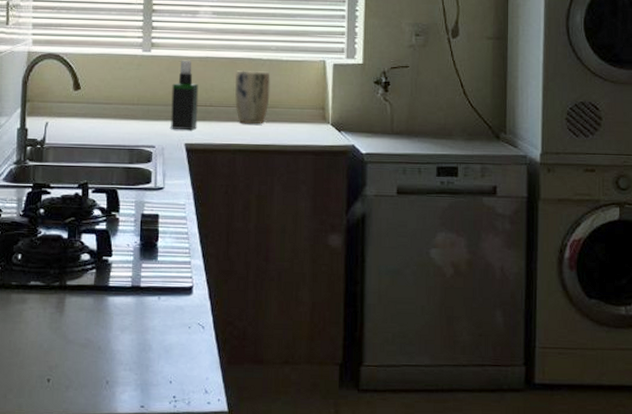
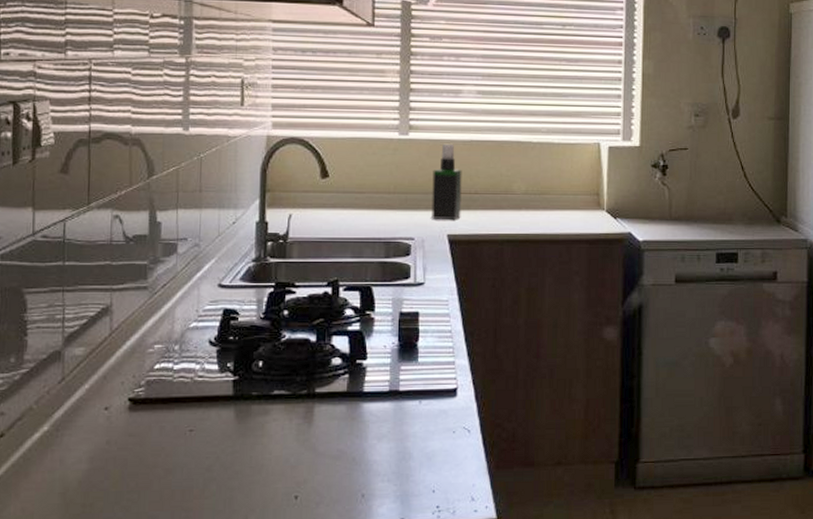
plant pot: present [234,70,270,124] -> none [501,155,541,212]

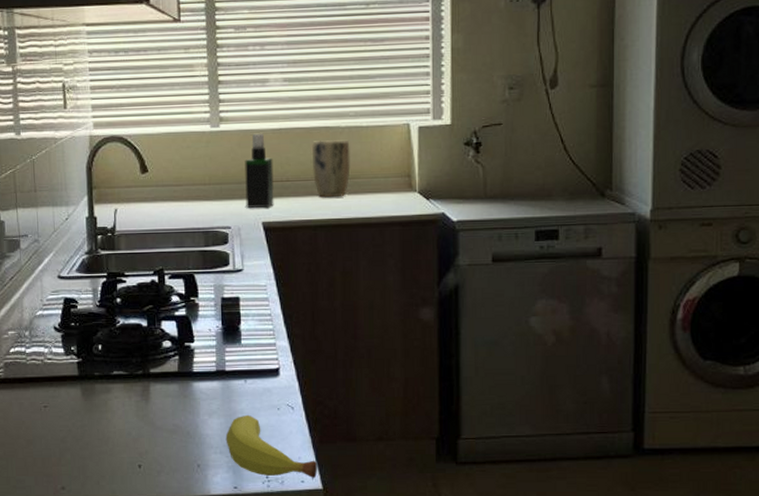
fruit: none [395,438,493,508] -> present [225,414,318,479]
plant pot: none [501,155,541,212] -> present [311,140,351,198]

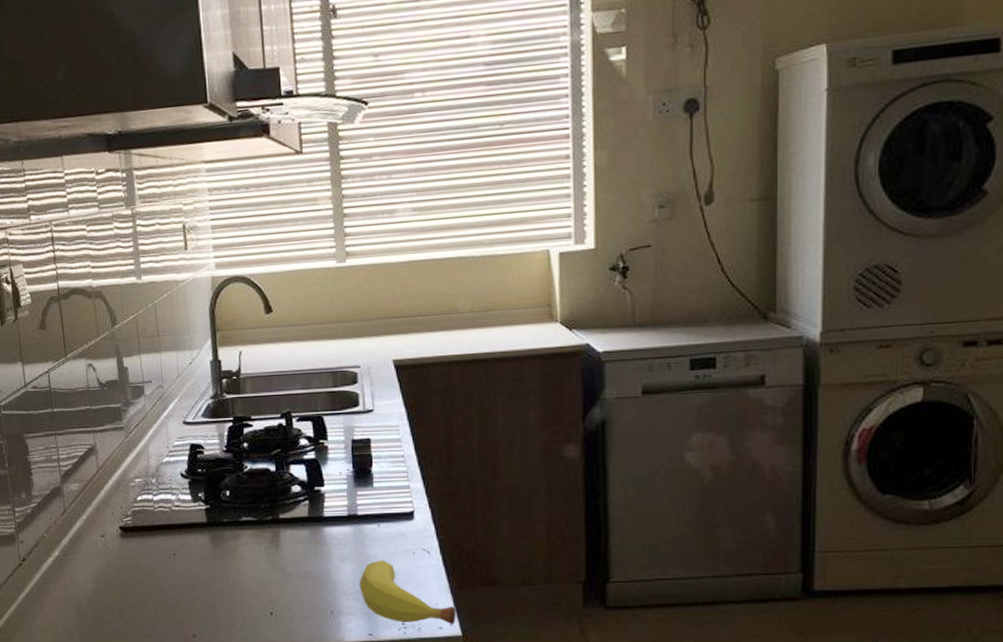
spray bottle: present [245,133,274,209] -> none [373,266,405,346]
plant pot: present [311,140,351,198] -> none [443,270,486,332]

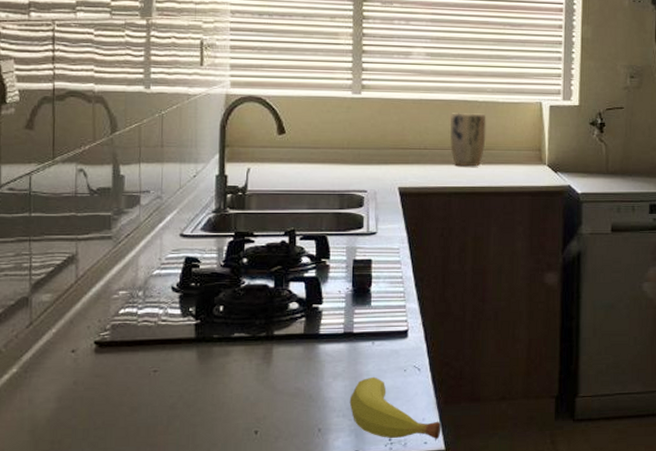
plant pot: none [443,270,486,332] -> present [449,113,486,167]

